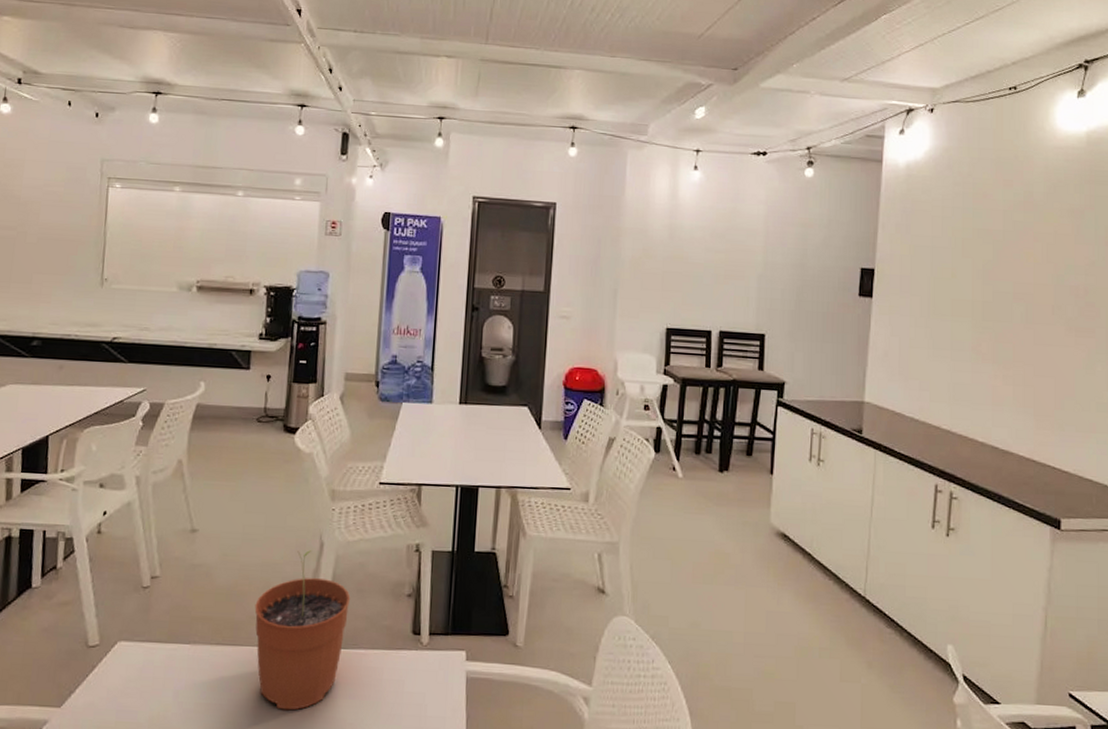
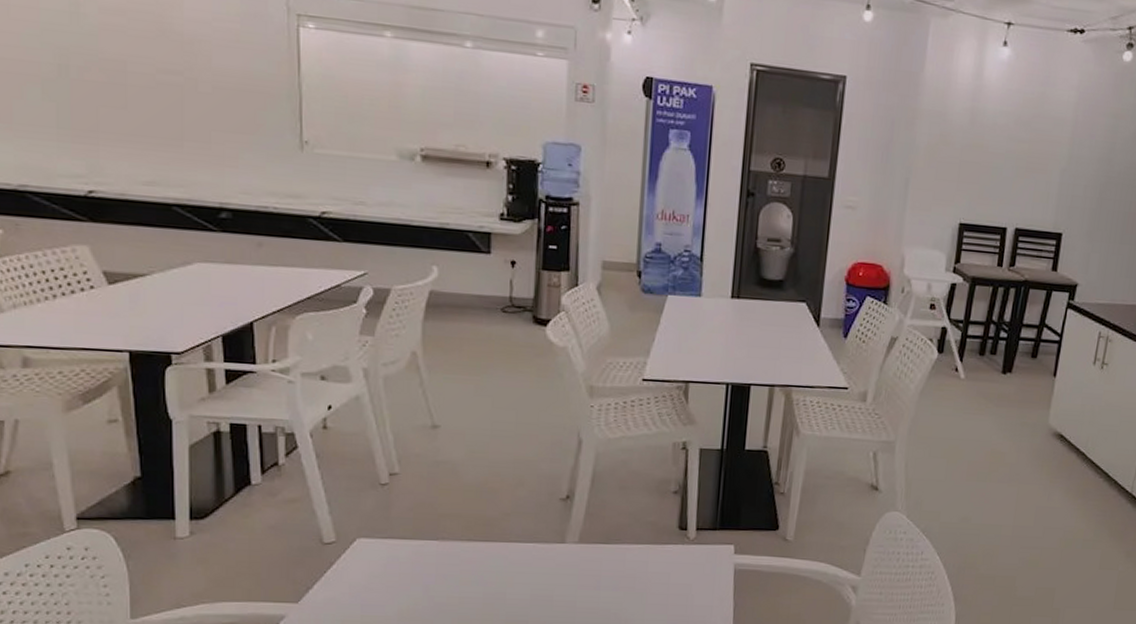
plant pot: present [254,550,351,711] -> none [508,447,613,602]

